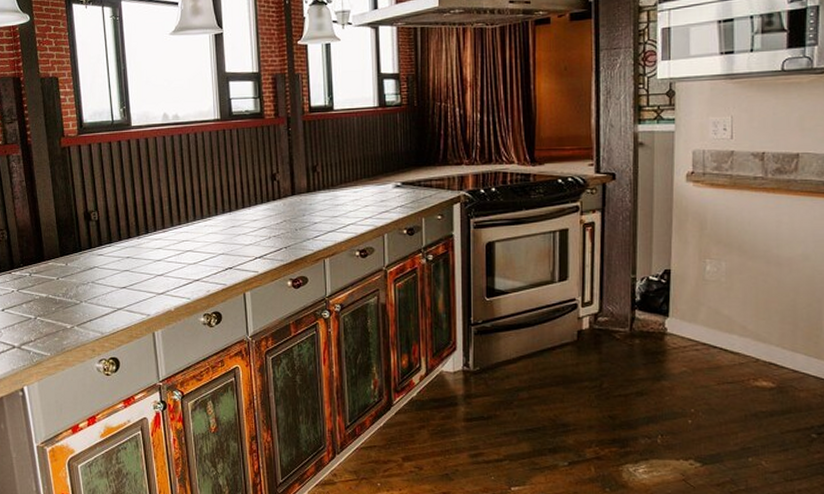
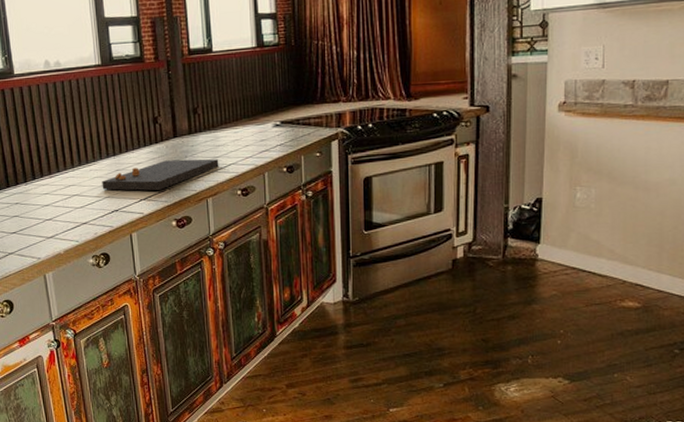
cutting board: none [216,218,337,248] -> present [102,159,219,191]

